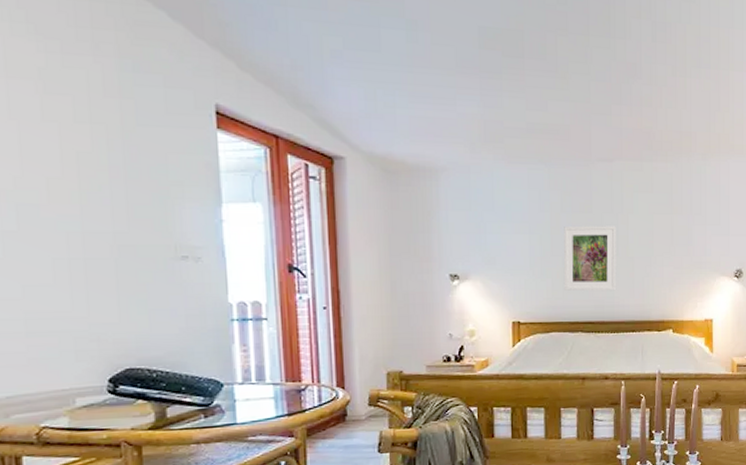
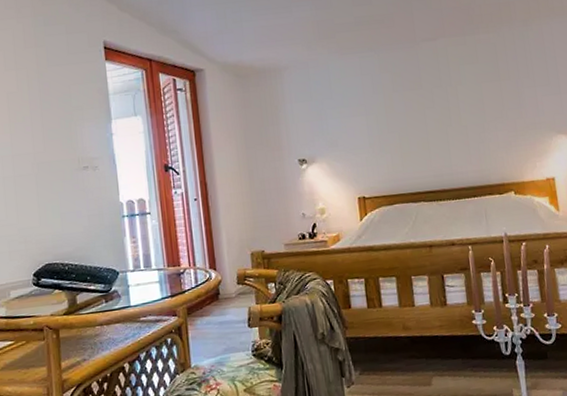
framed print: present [563,225,617,291] -> none [397,98,454,164]

